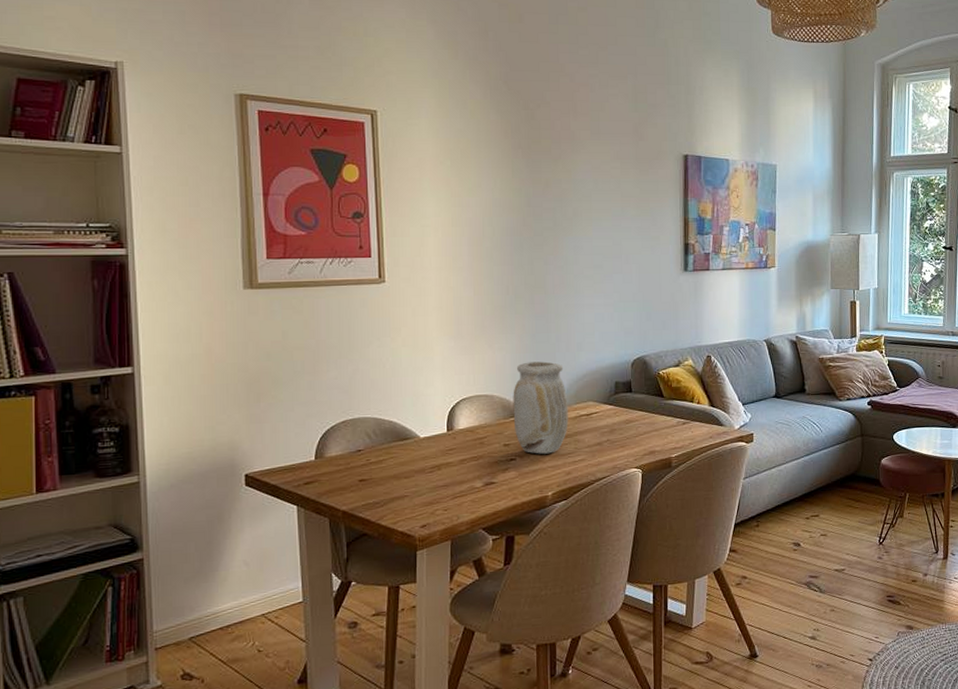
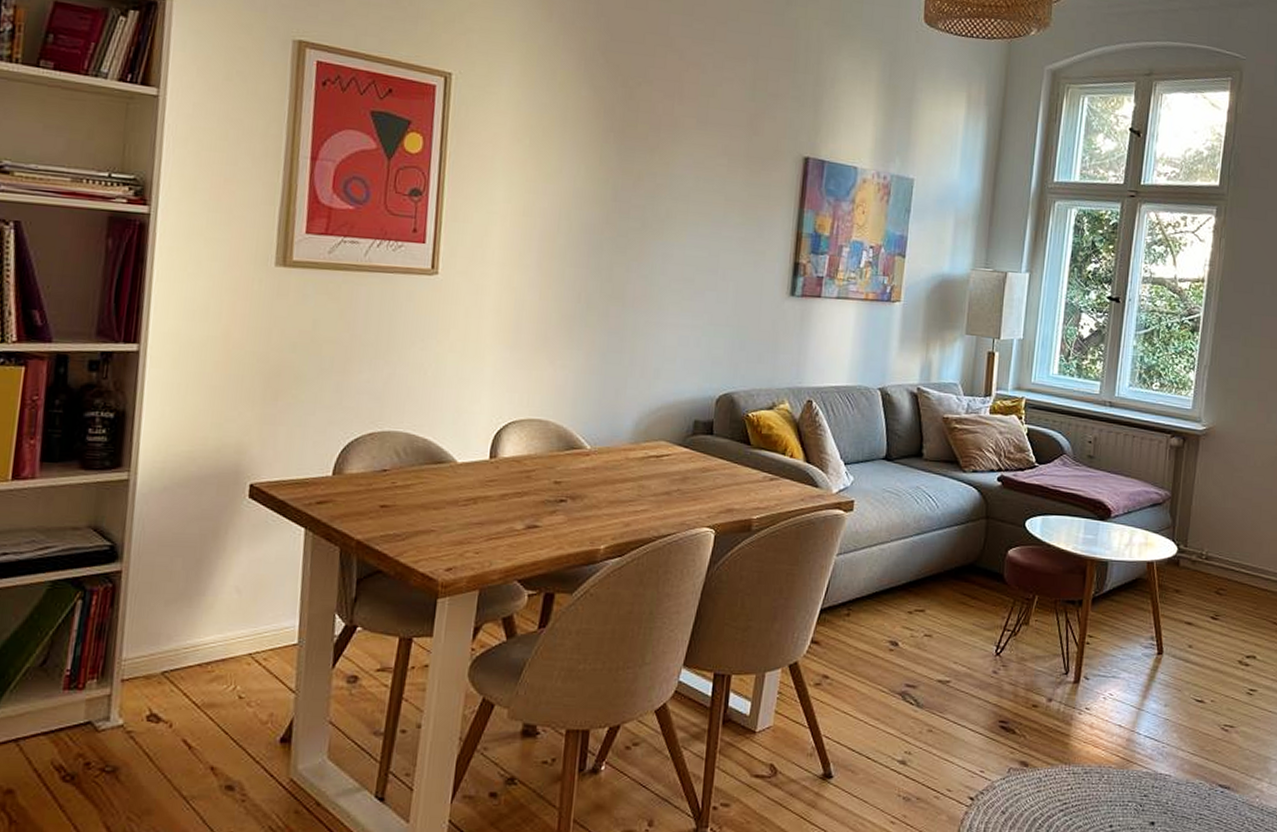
vase: present [513,361,569,454] -> none [568,385,636,499]

